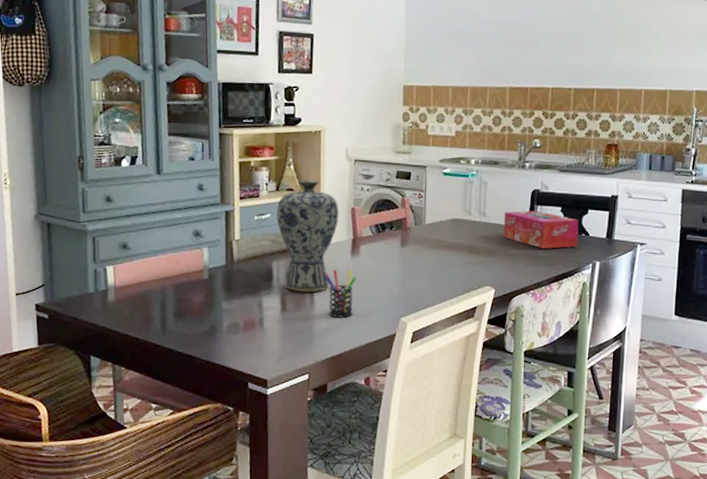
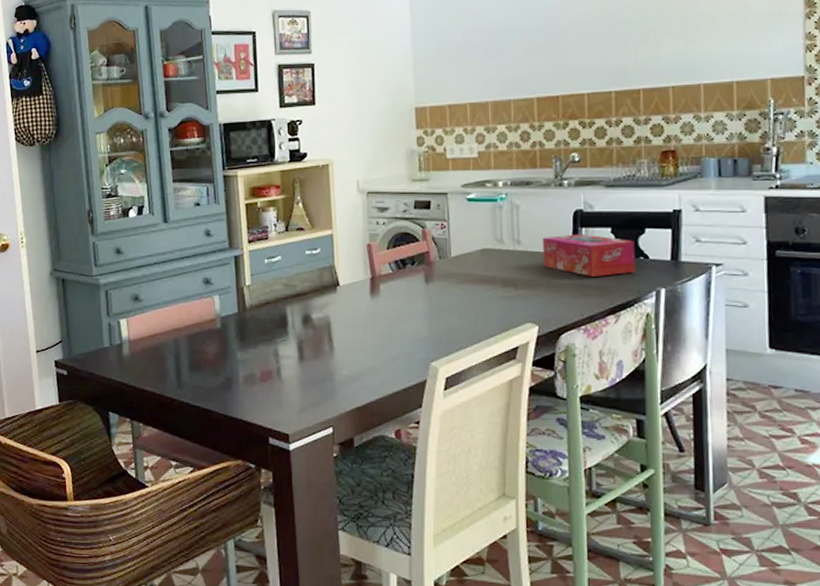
vase: present [276,179,339,293] -> none [288,217,354,338]
pen holder: present [324,269,357,318] -> none [342,311,378,364]

